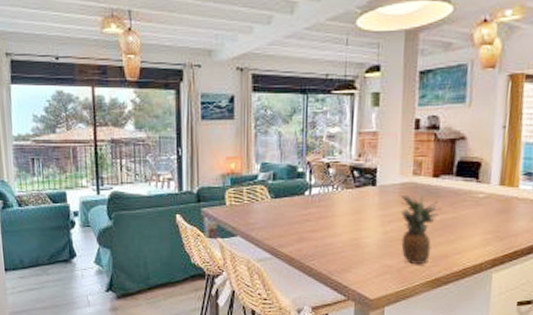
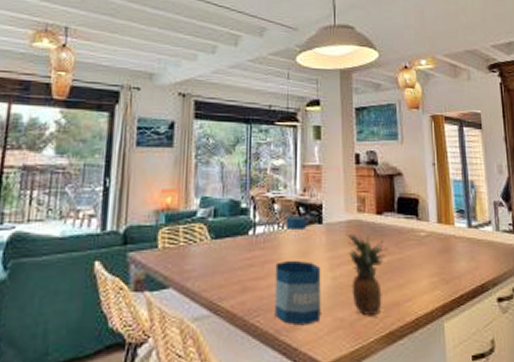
bottle: none [328,179,372,269] -> present [274,216,321,326]

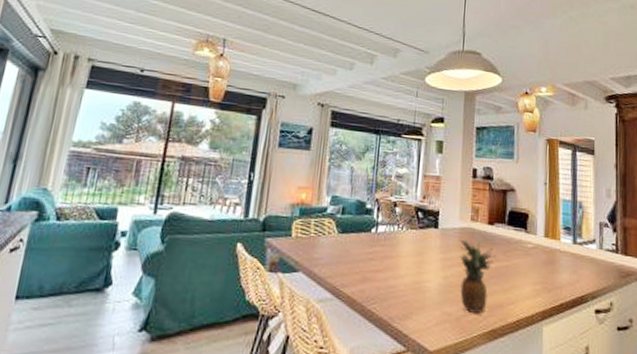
bottle: present [274,216,321,326] -> none [389,219,434,316]

